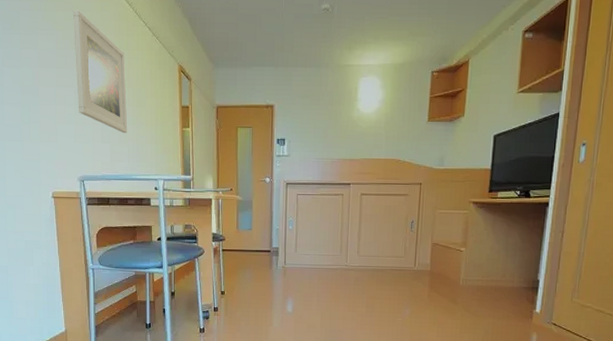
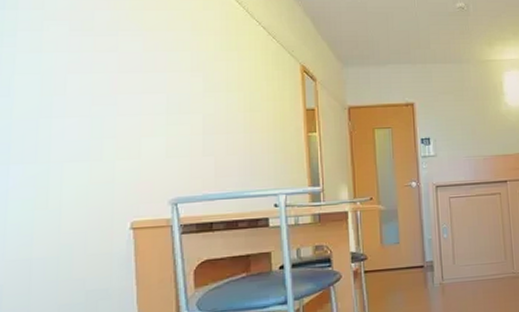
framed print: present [73,10,128,134] -> none [167,9,238,144]

